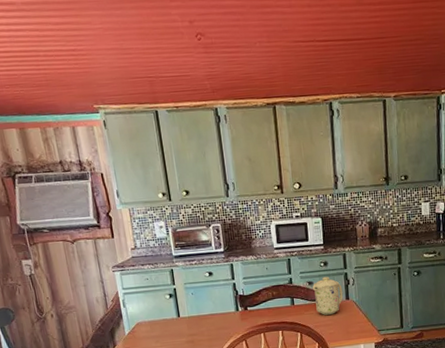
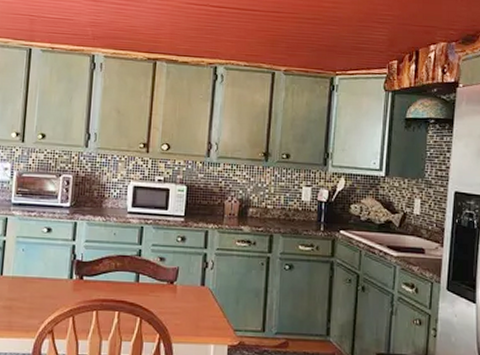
mug: present [313,276,344,315] -> none [164,254,199,301]

